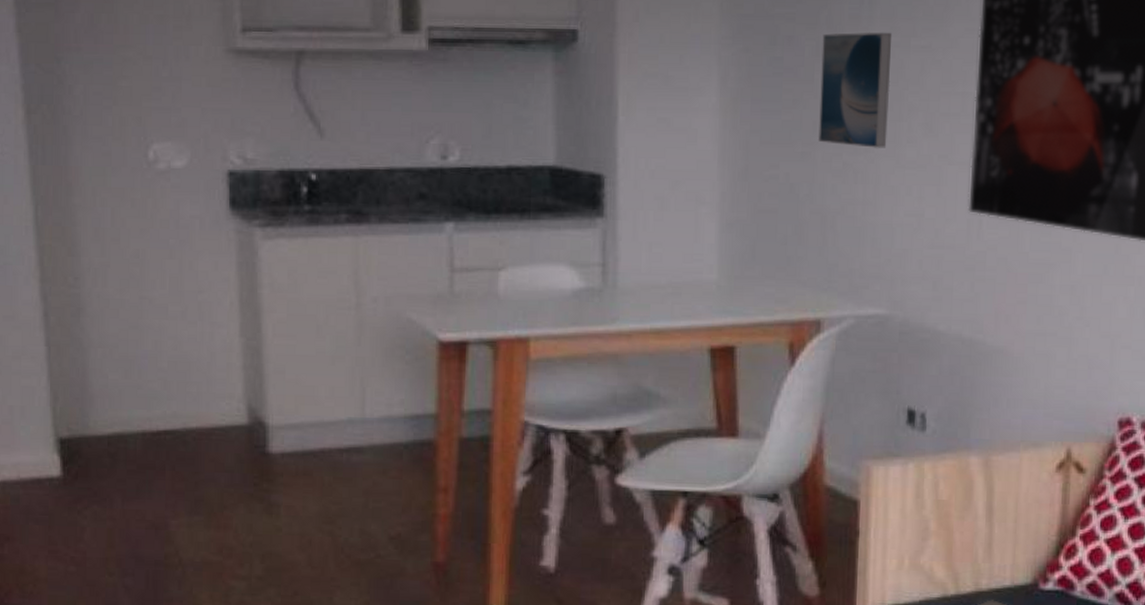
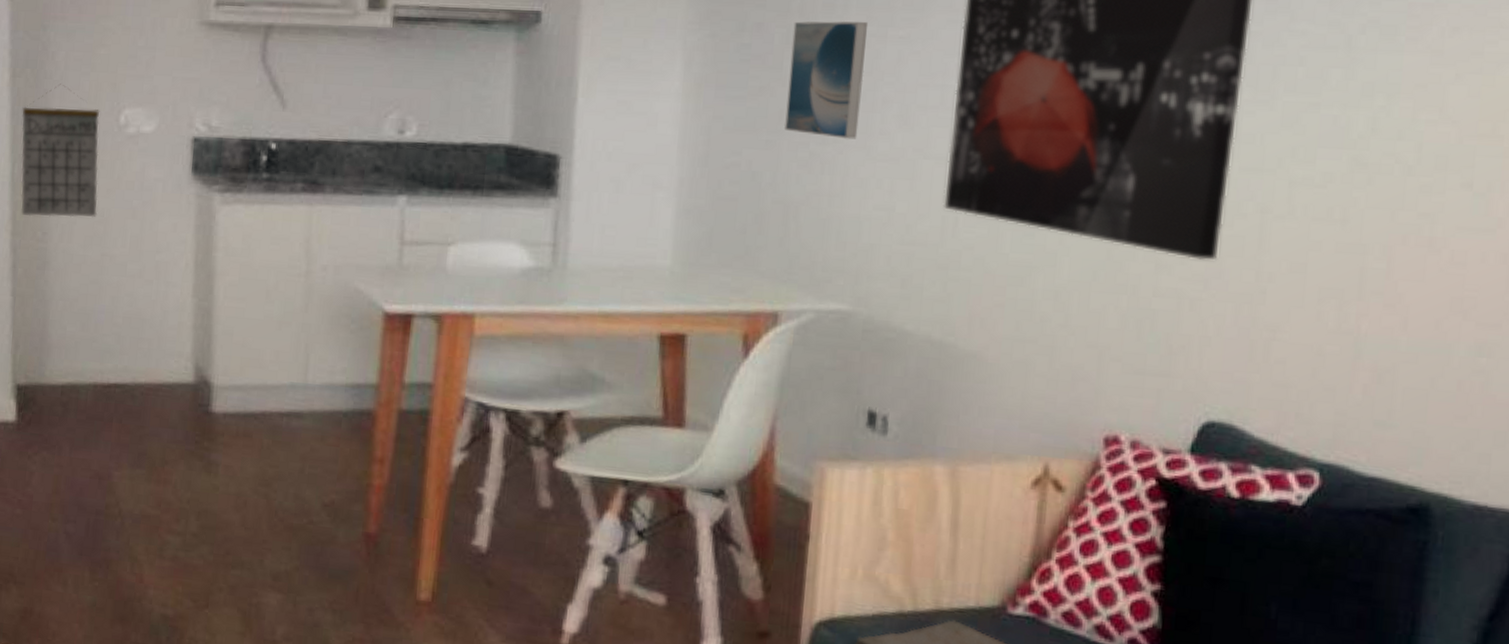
calendar: none [41,119,131,262] -> present [21,84,100,218]

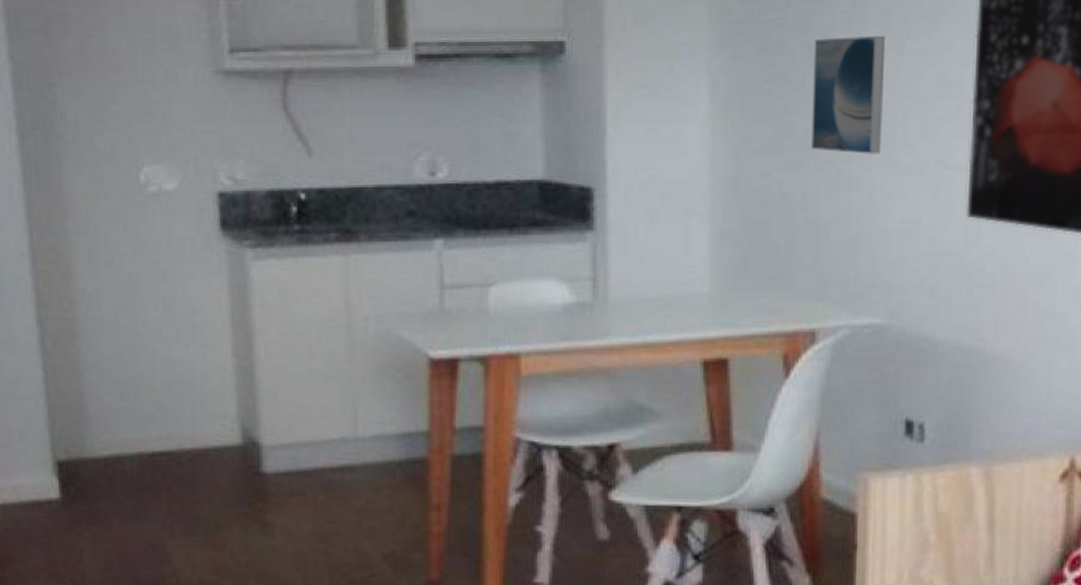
calendar: present [21,84,100,218] -> none [34,144,124,286]

